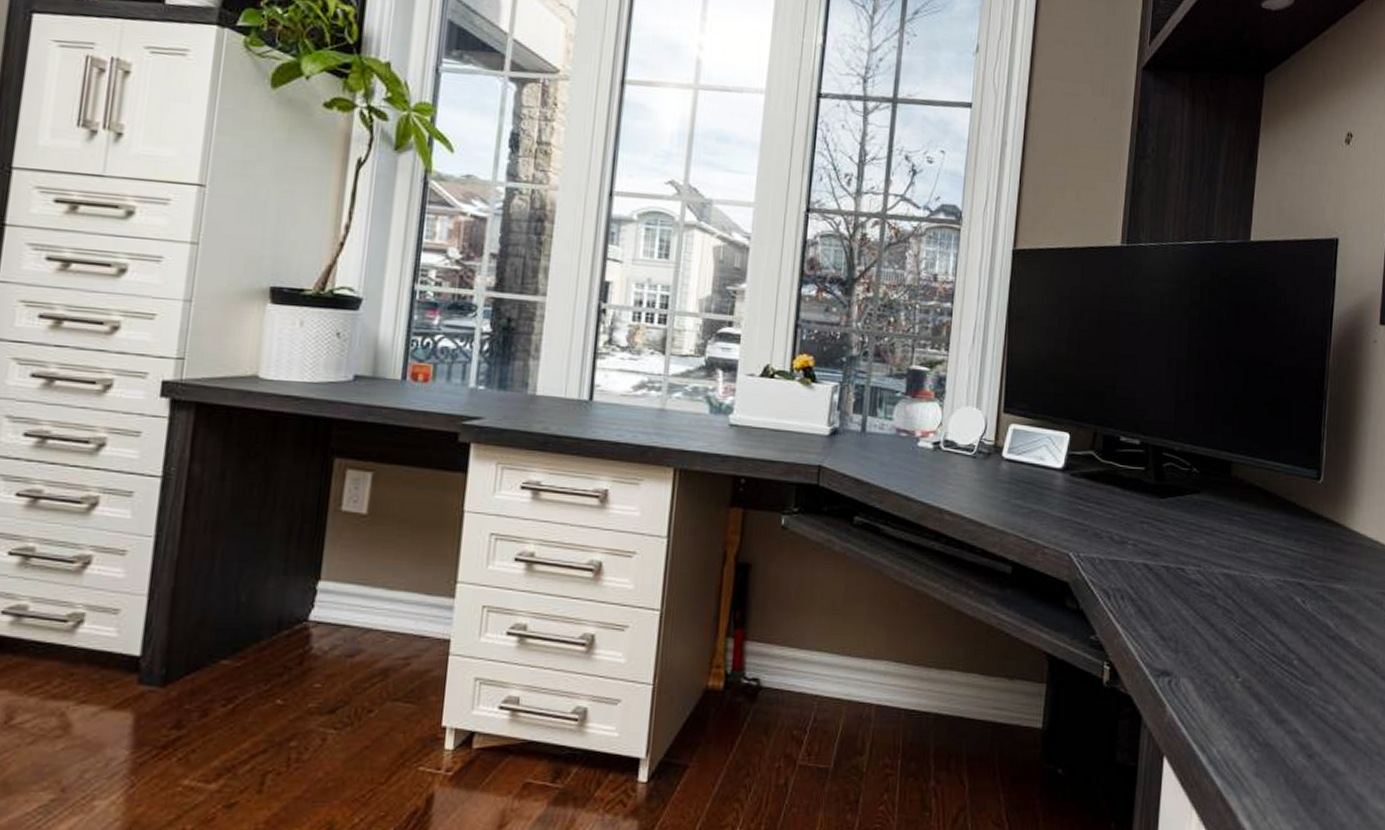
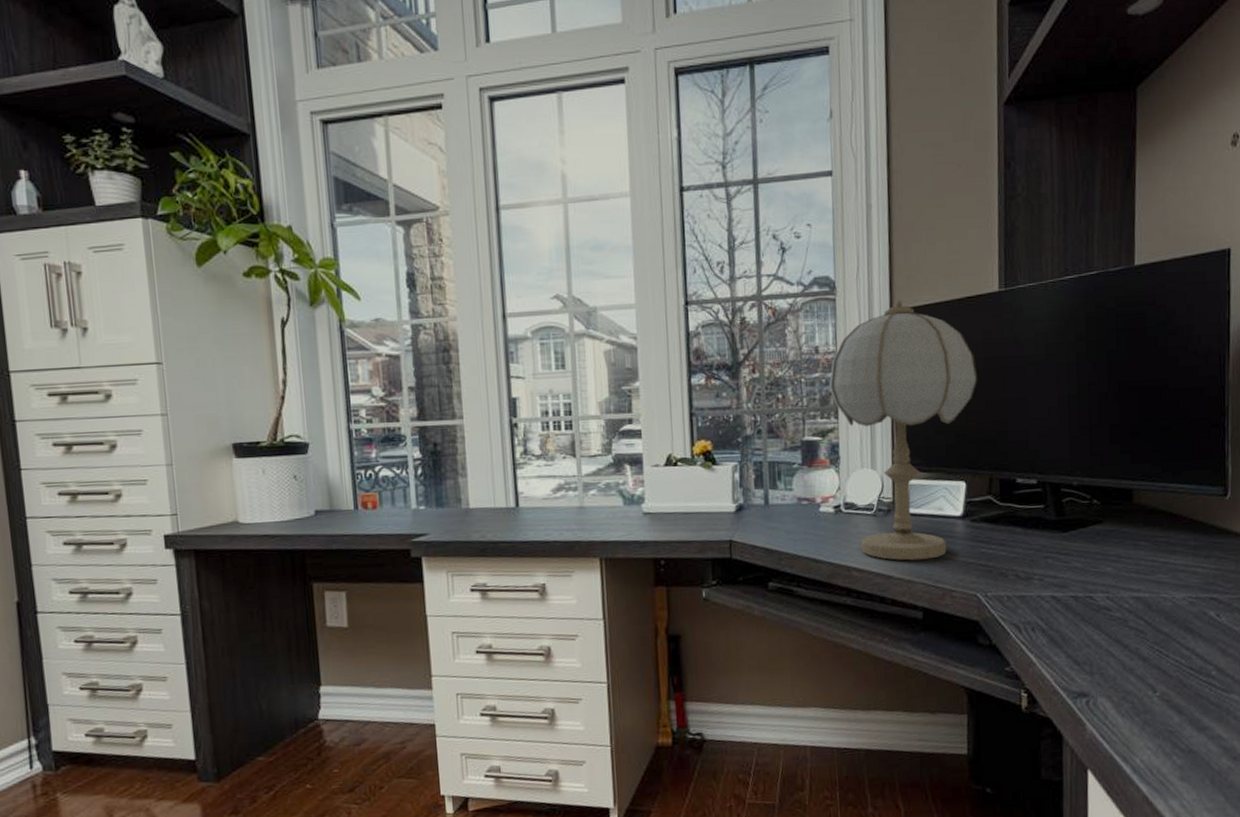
table lamp: none [943,240,1093,511] -> present [829,300,978,561]

